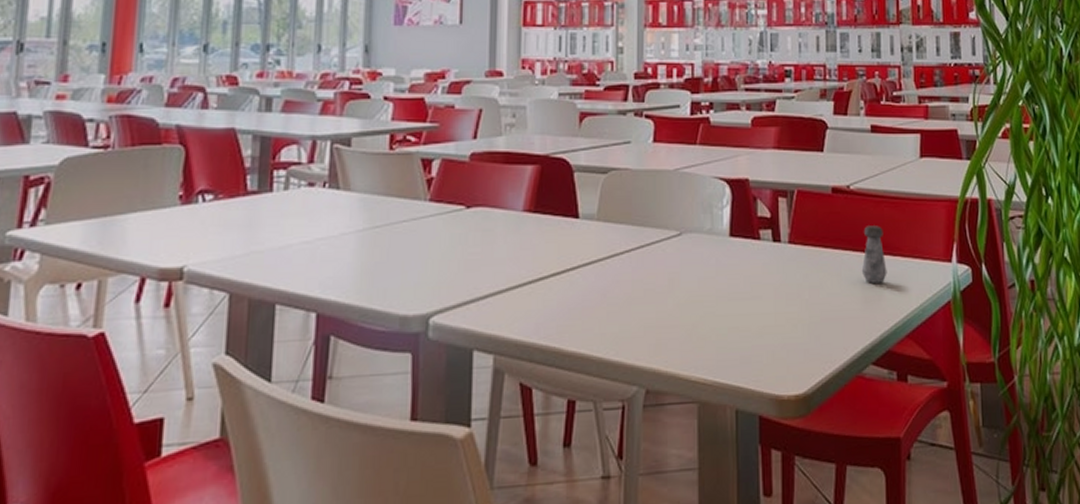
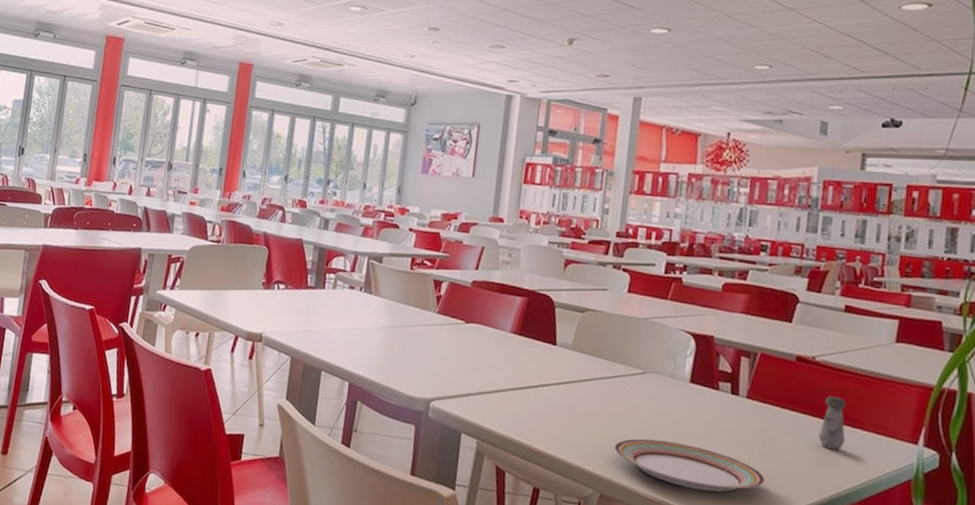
plate: none [656,309,816,360] -> present [614,438,765,492]

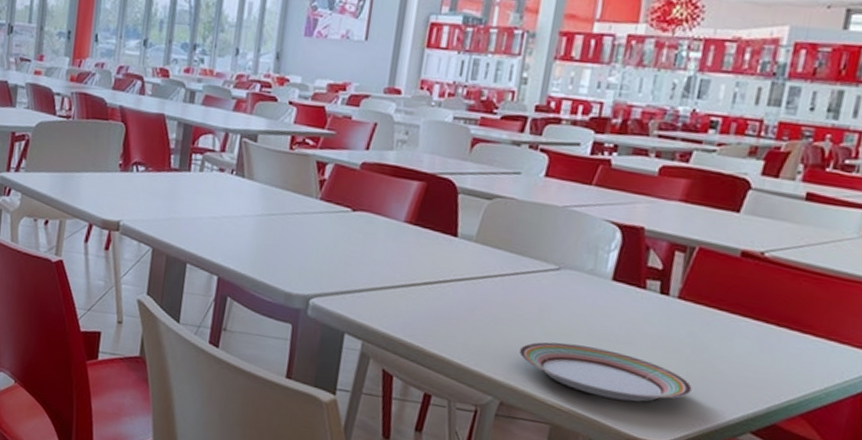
salt shaker: present [818,396,846,450] -> none [759,297,797,358]

